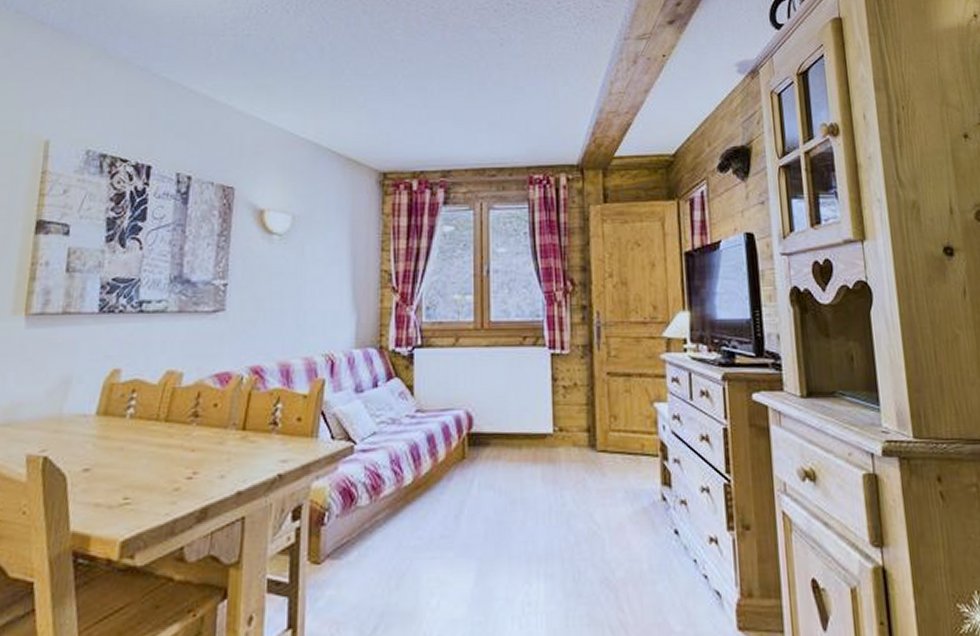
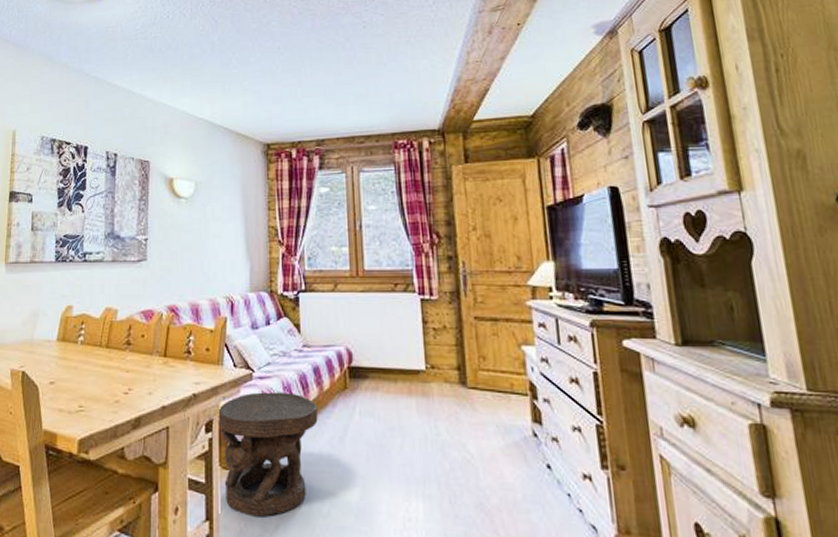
carved stool: none [308,466,430,618] -> present [218,392,318,517]

